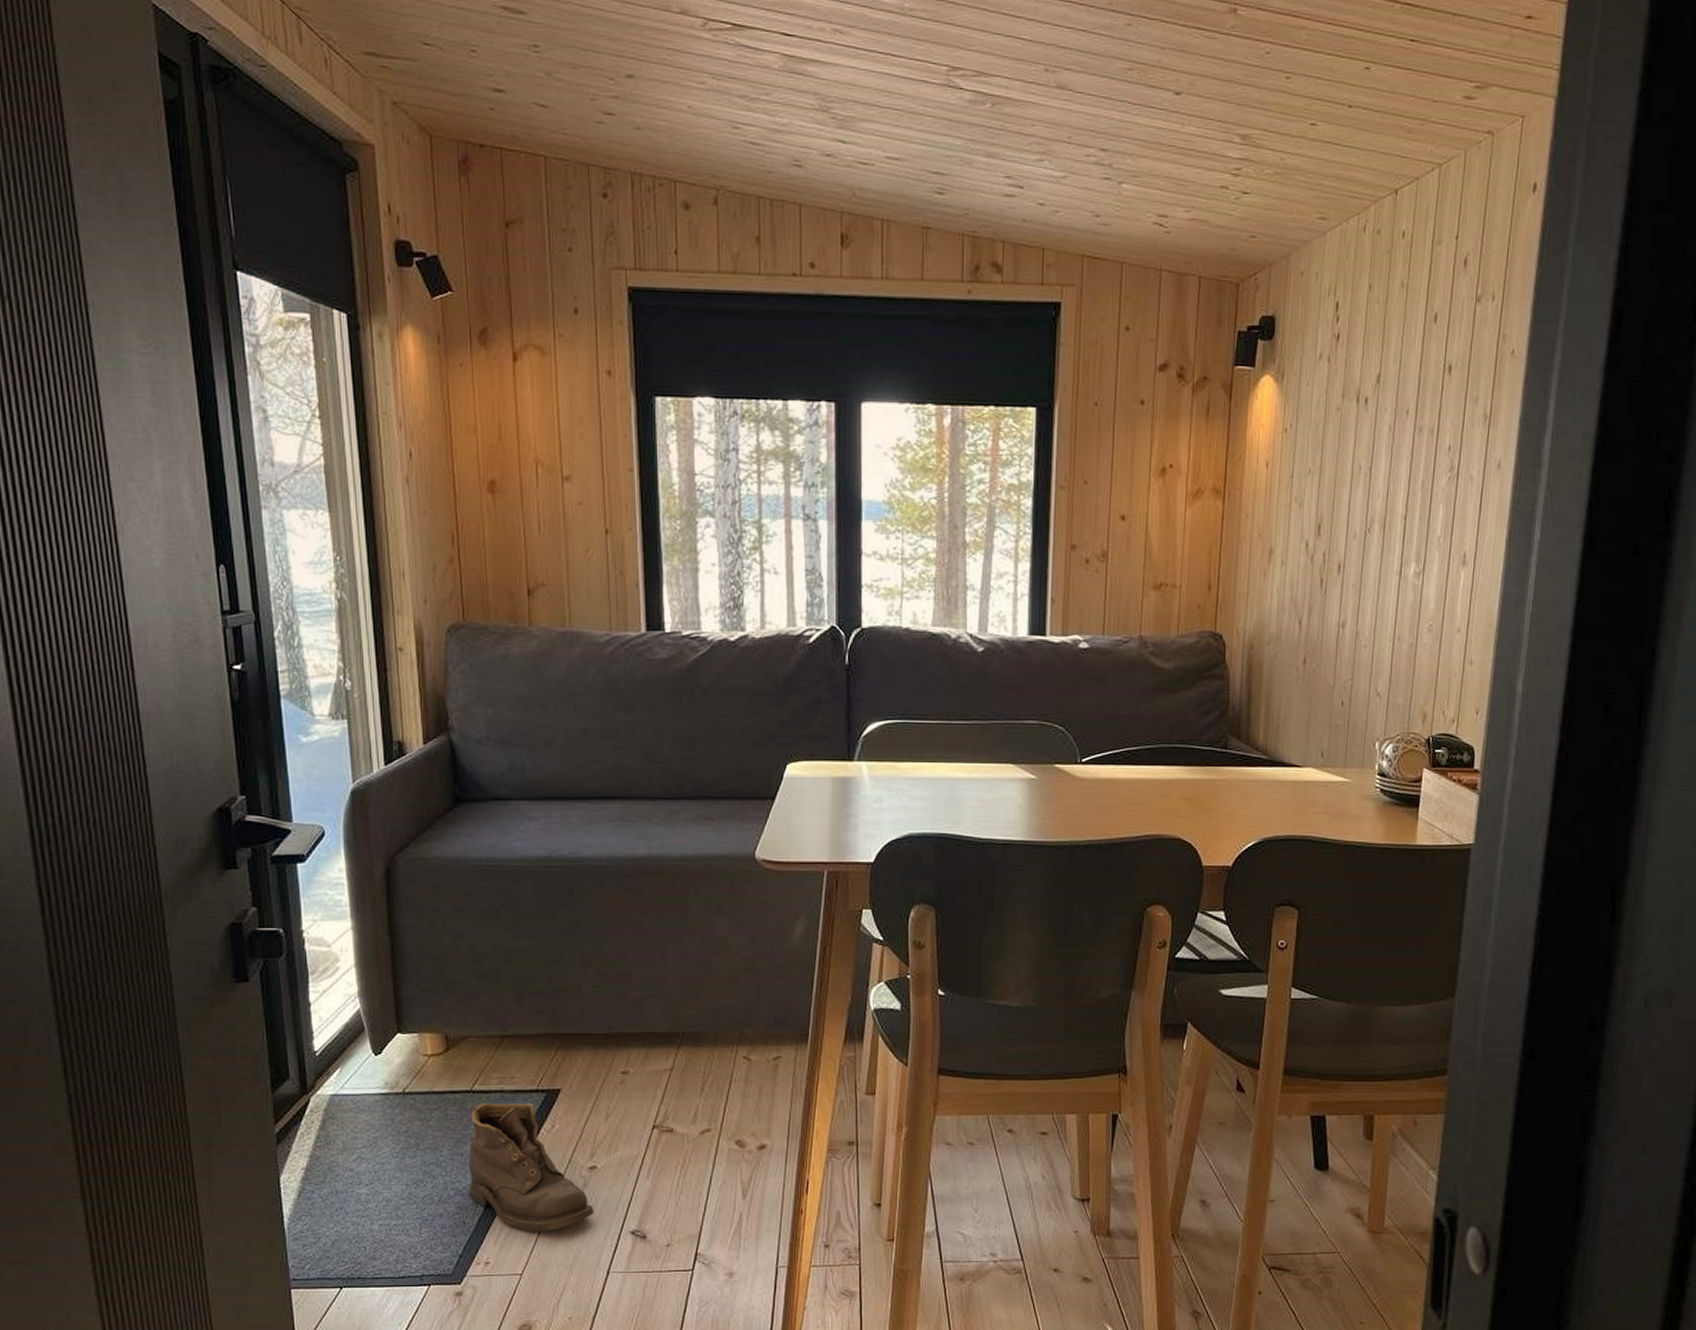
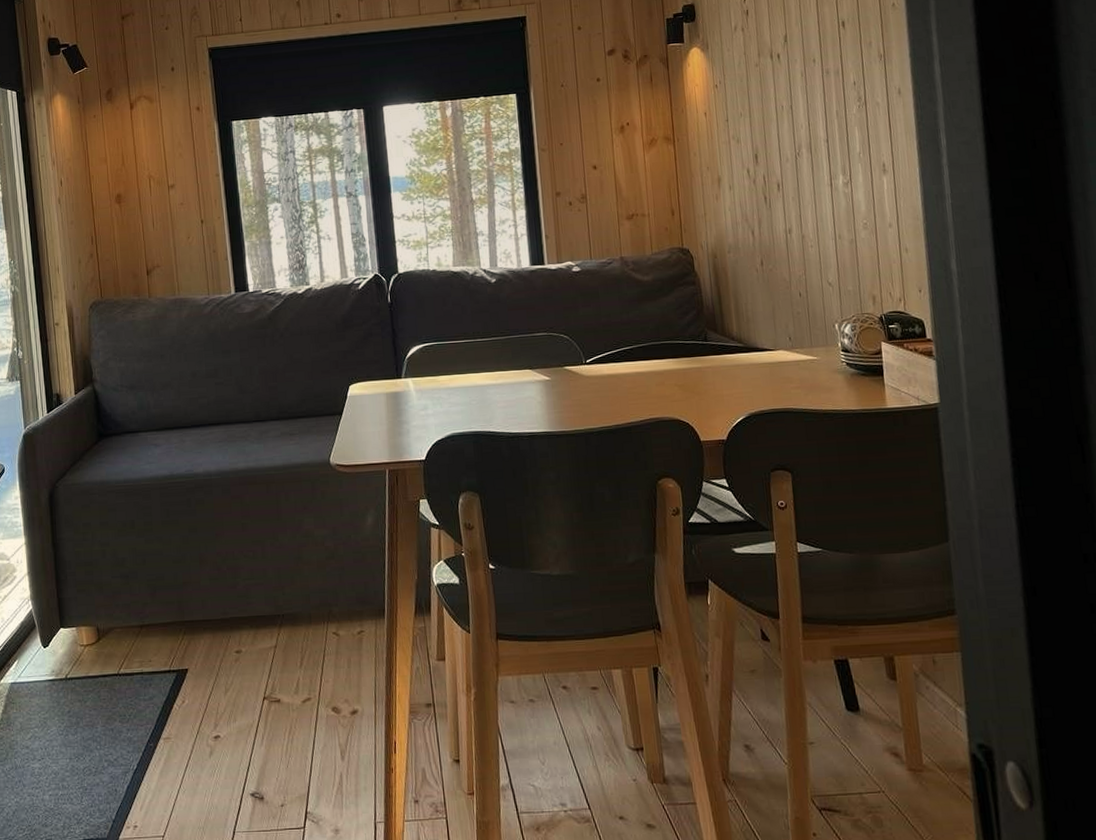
boot: present [468,1102,594,1232] -> none [118,682,220,797]

